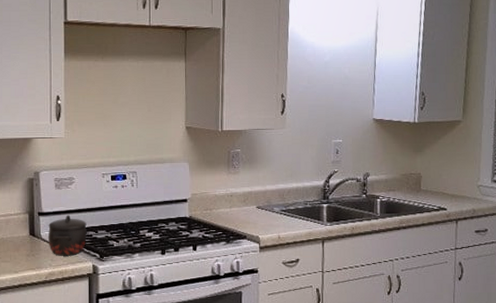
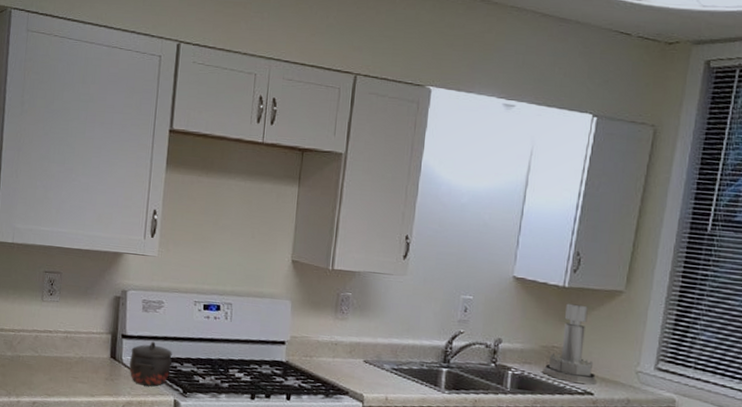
paper towel holder: none [404,136,448,202] -> present [542,303,597,385]

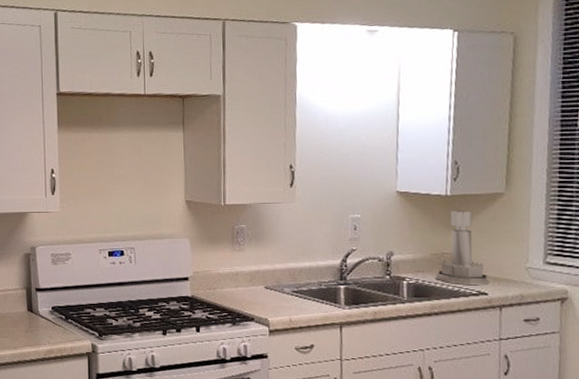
cooking pot: present [129,341,172,387] -> none [46,291,85,334]

